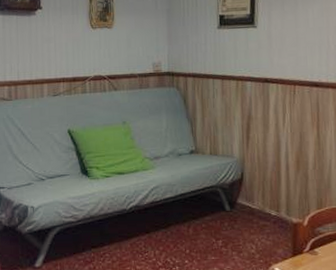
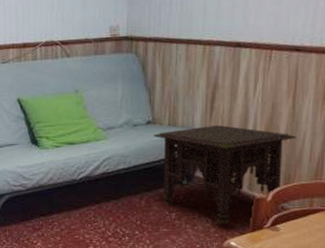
side table: none [197,154,323,250] -> present [154,125,296,225]

